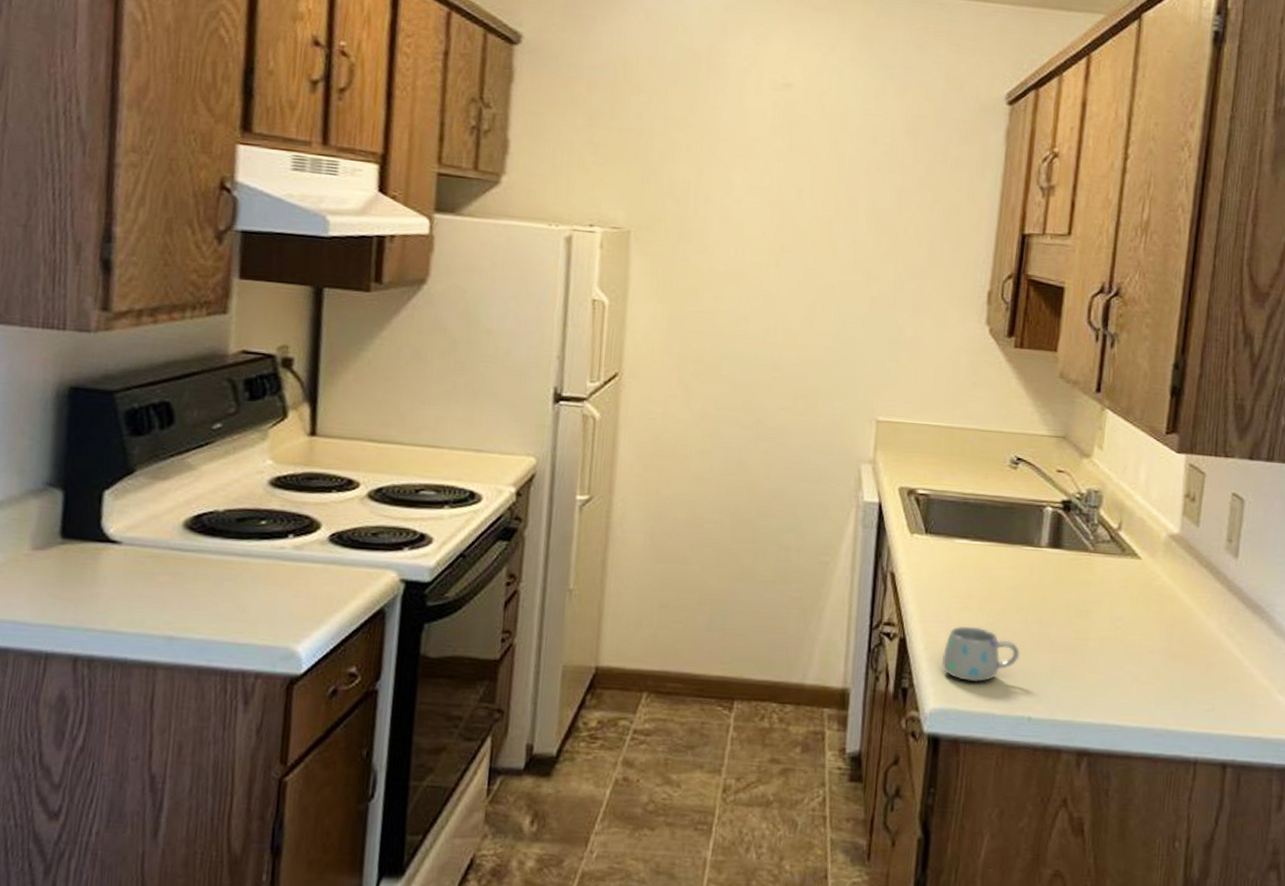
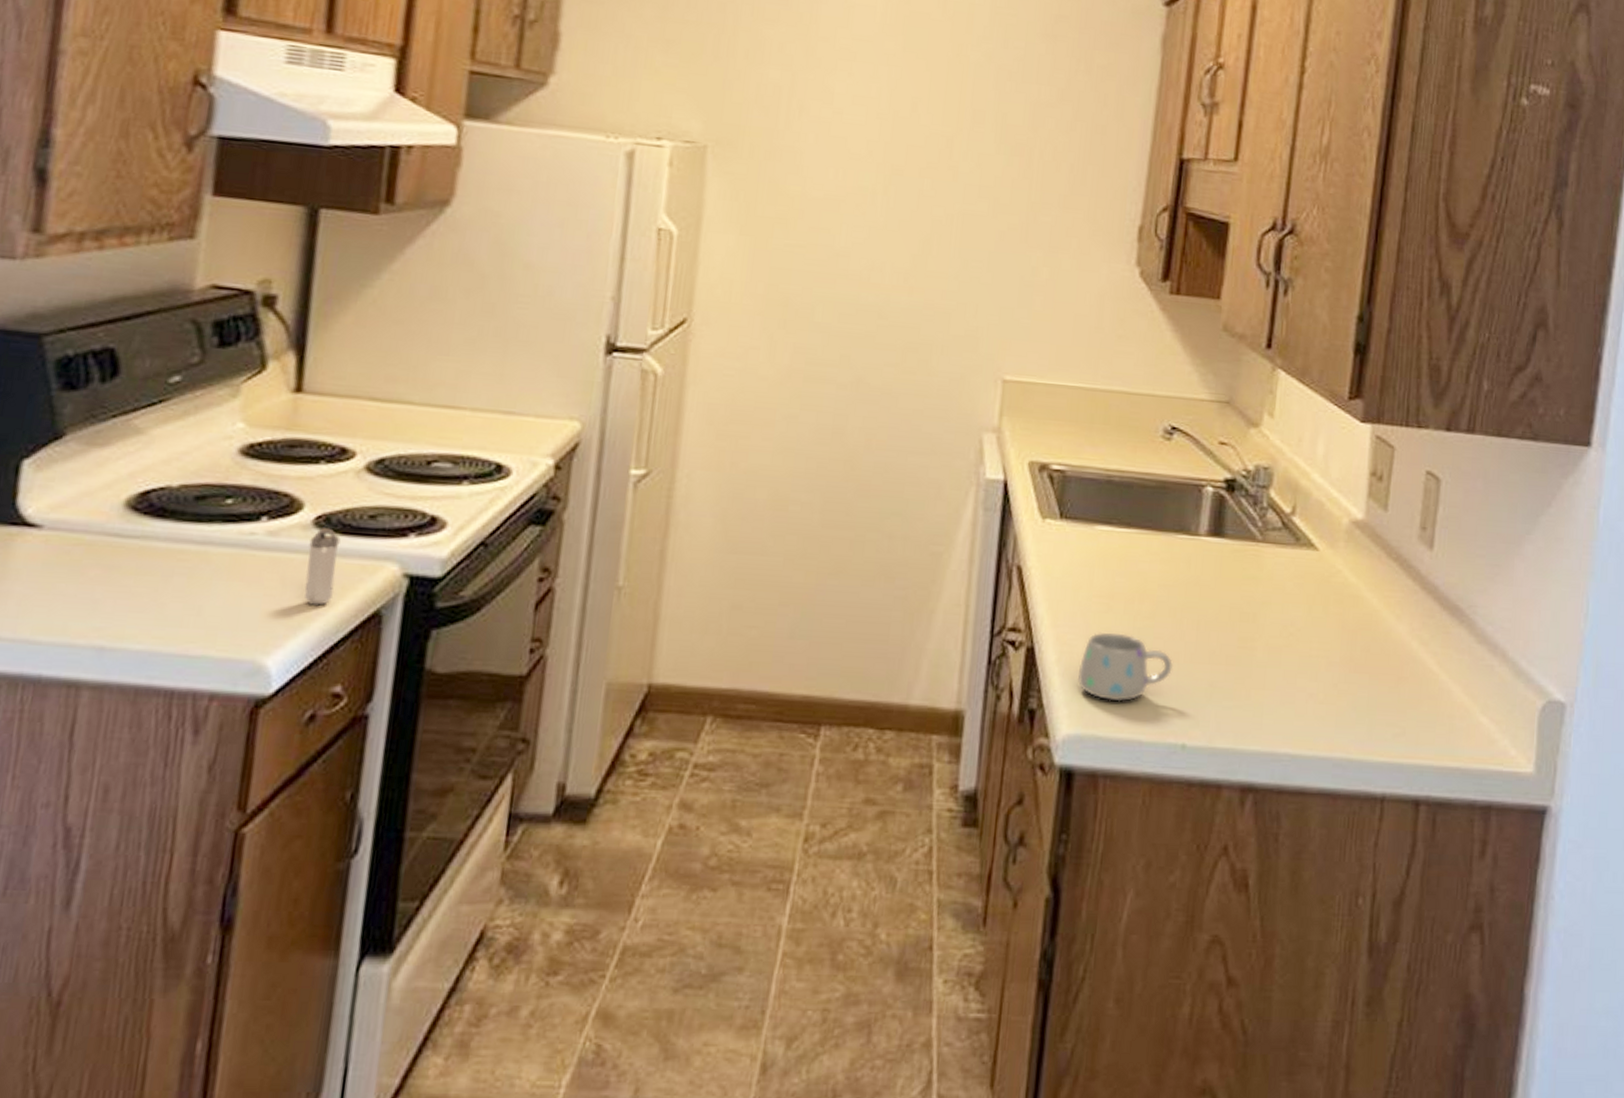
shaker: none [324,543,351,604] -> present [304,528,341,606]

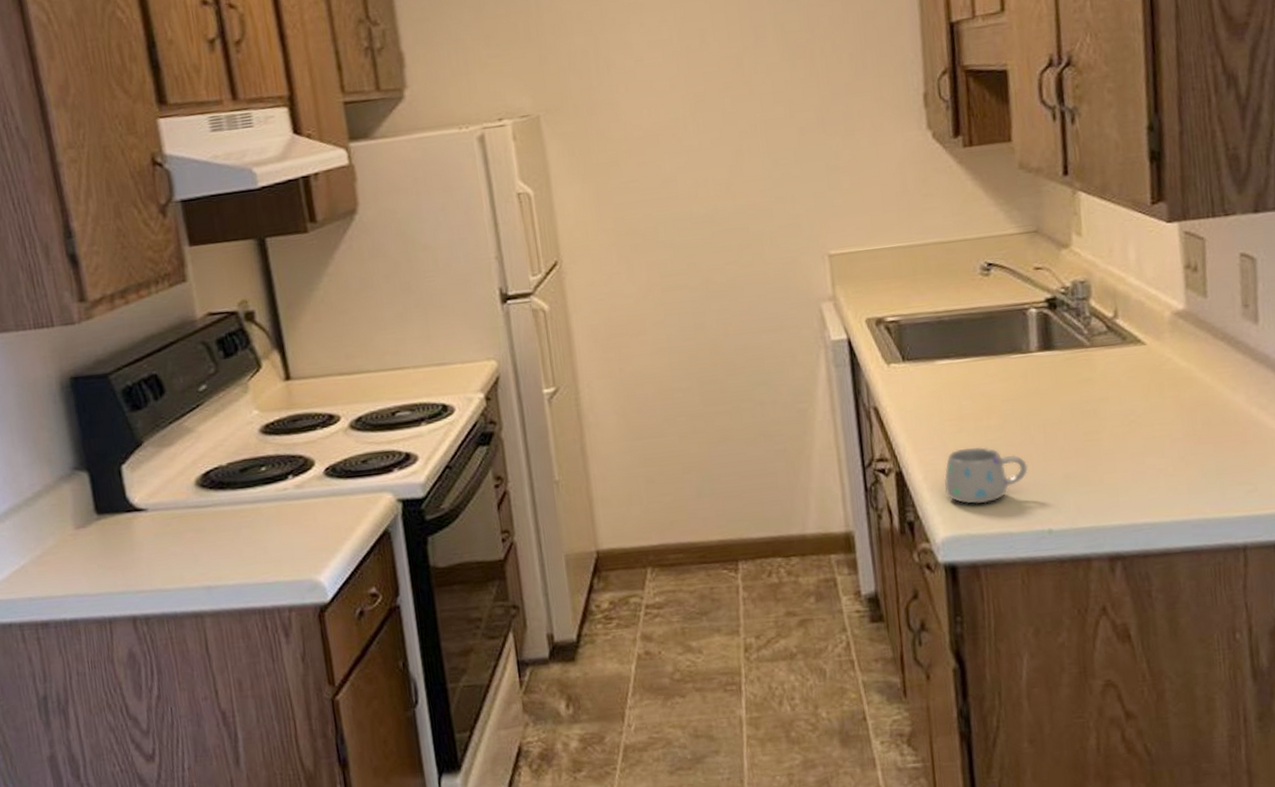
shaker: present [304,528,341,606] -> none [325,475,353,533]

